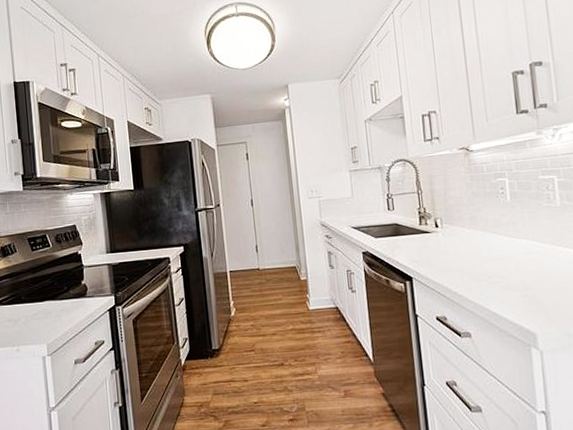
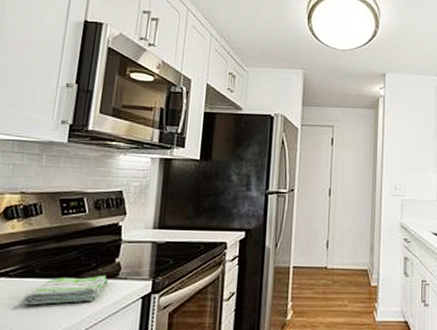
dish towel: none [17,295,80,325] -> present [22,274,108,306]

